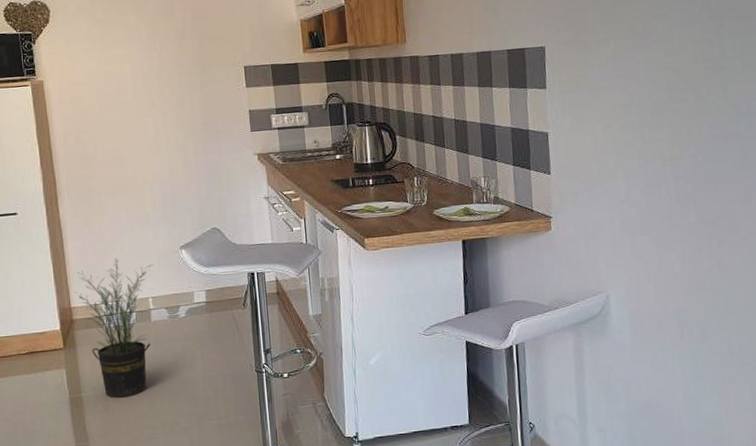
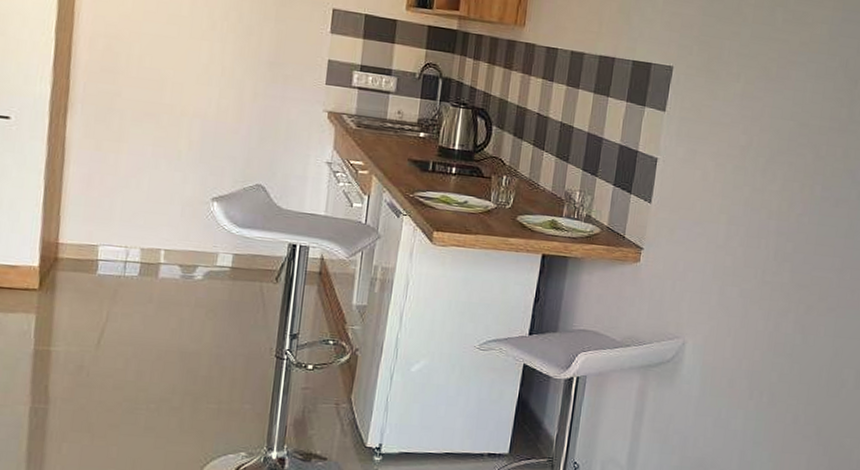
potted plant: present [74,258,153,398] -> none [66,196,173,361]

